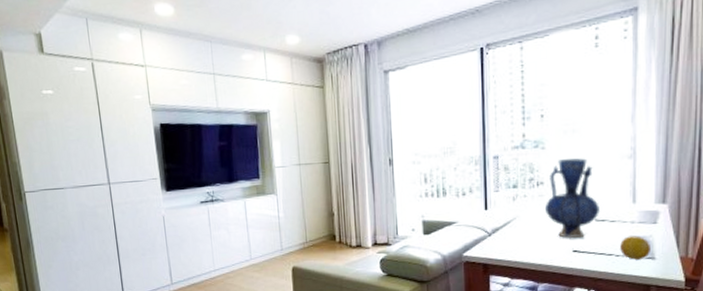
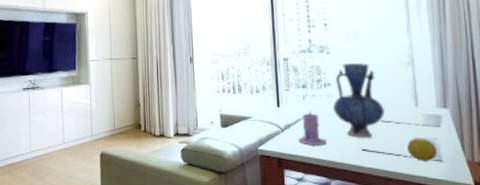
candle: none [505,212,536,249] -> present [298,110,327,146]

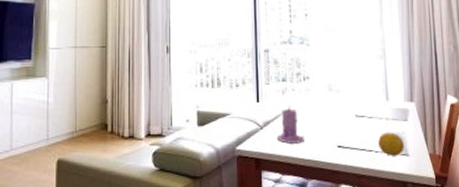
vase: present [333,63,386,138] -> none [312,56,360,134]

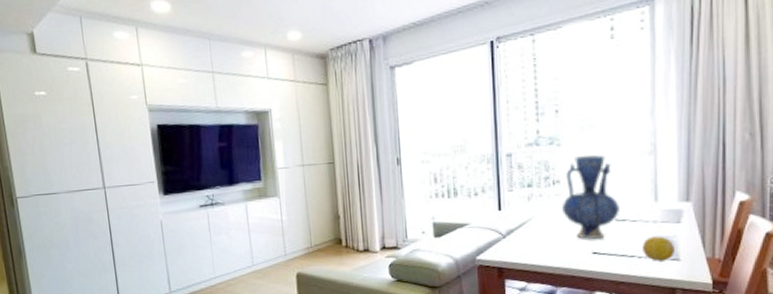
candle: present [276,106,304,144] -> none [521,212,553,252]
vase: none [312,56,360,134] -> present [562,155,621,240]

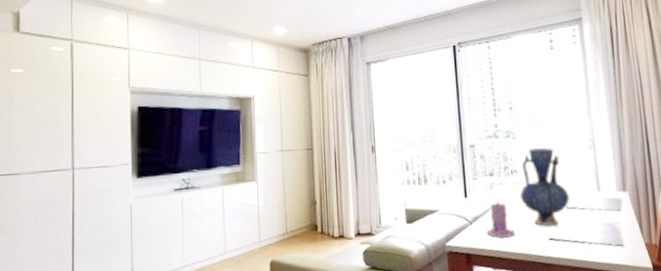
candle: none [521,212,553,252] -> present [486,200,515,238]
fruit: present [643,236,674,261] -> none [591,223,619,247]

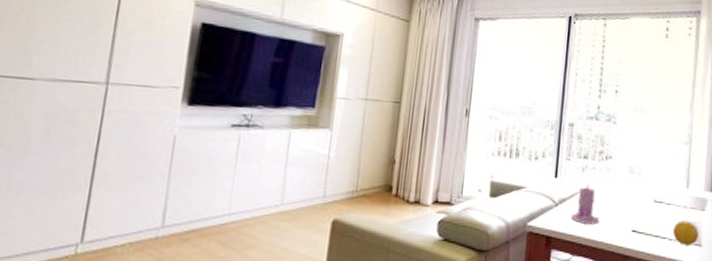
vase: present [520,148,571,226] -> none [611,136,659,218]
fruit: none [591,223,619,247] -> present [673,220,699,246]

